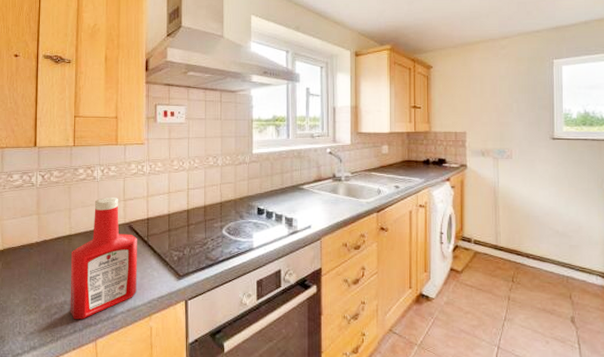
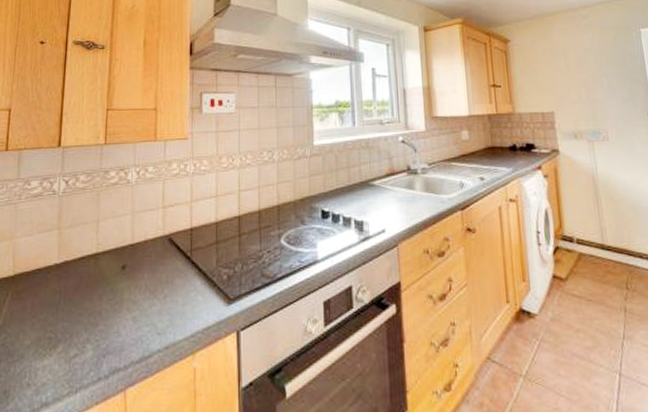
ketchup bottle: present [70,197,137,319] -> none [93,205,179,363]

